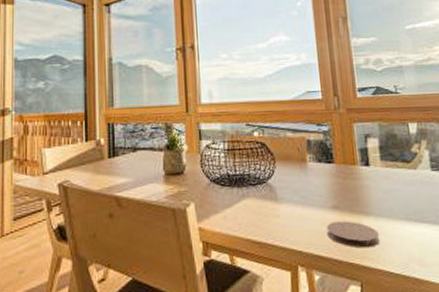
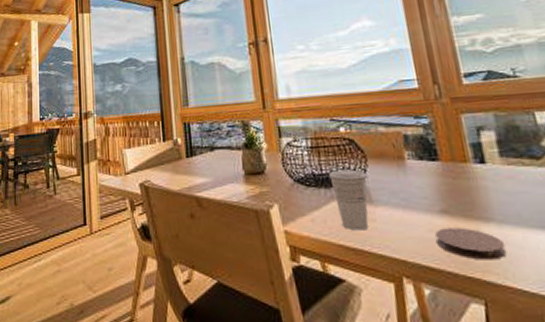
cup: none [241,170,276,226] -> present [328,169,369,231]

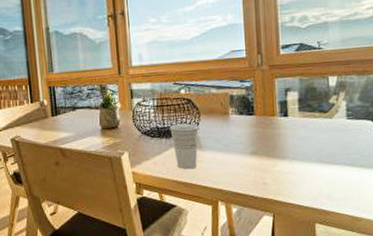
coaster: present [435,227,507,260] -> none [245,164,293,187]

